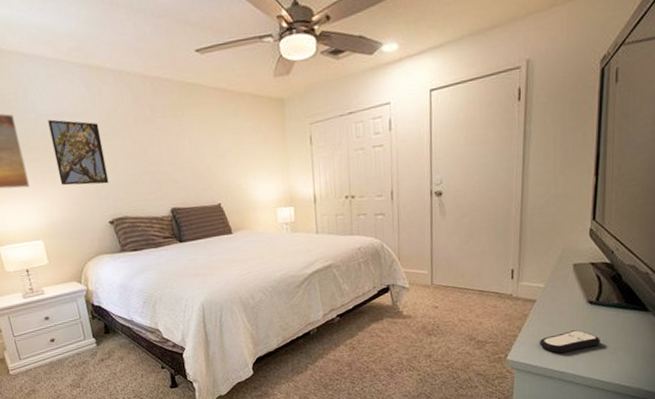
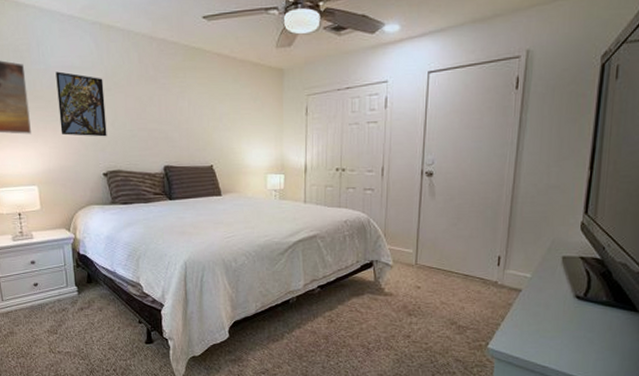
remote control: present [539,330,600,353] -> none [522,324,586,347]

